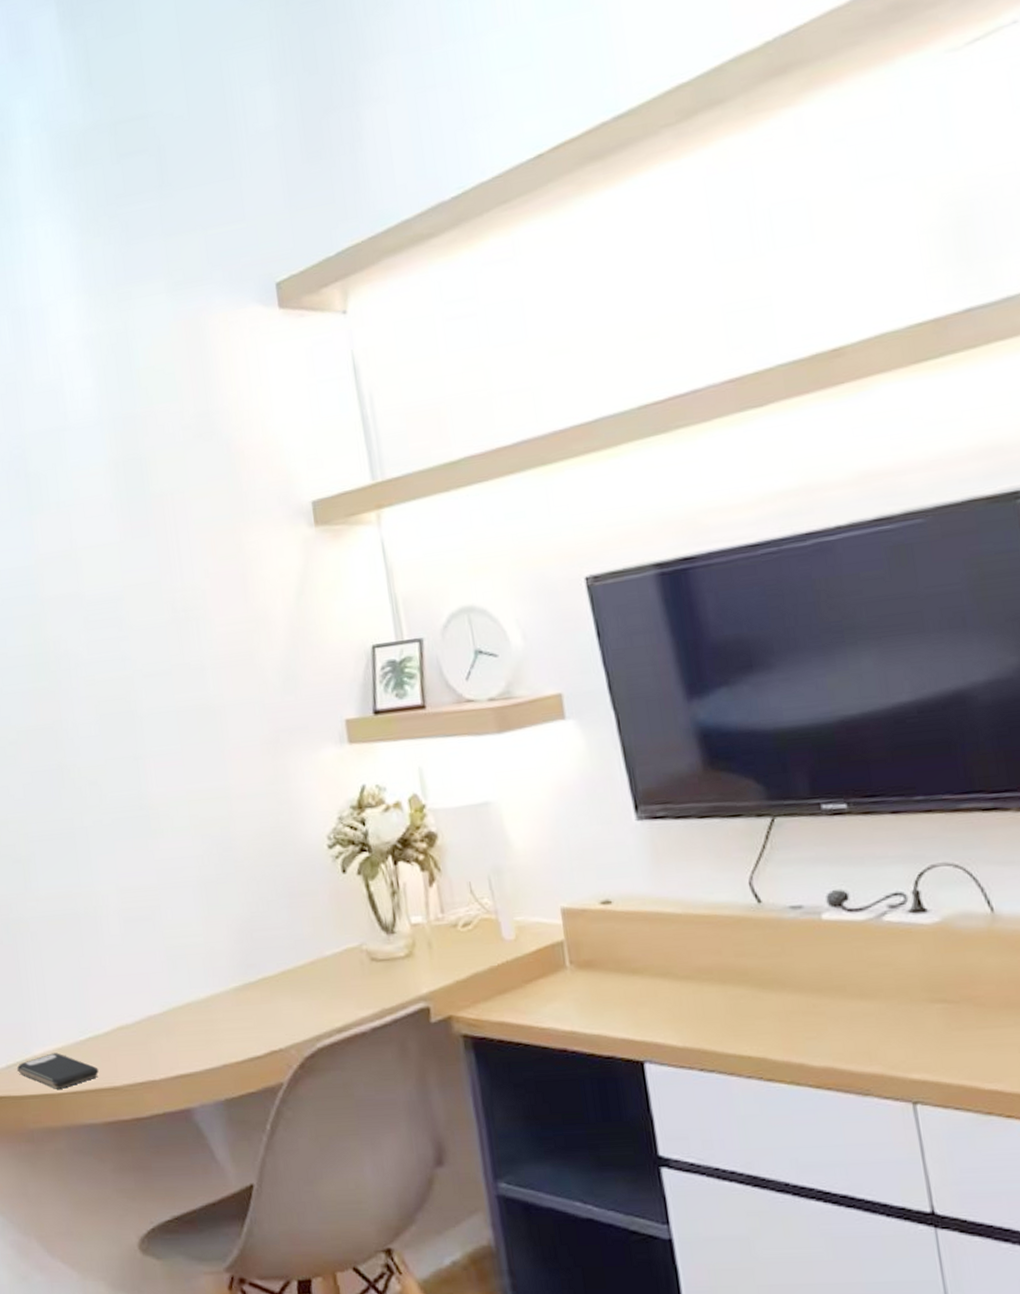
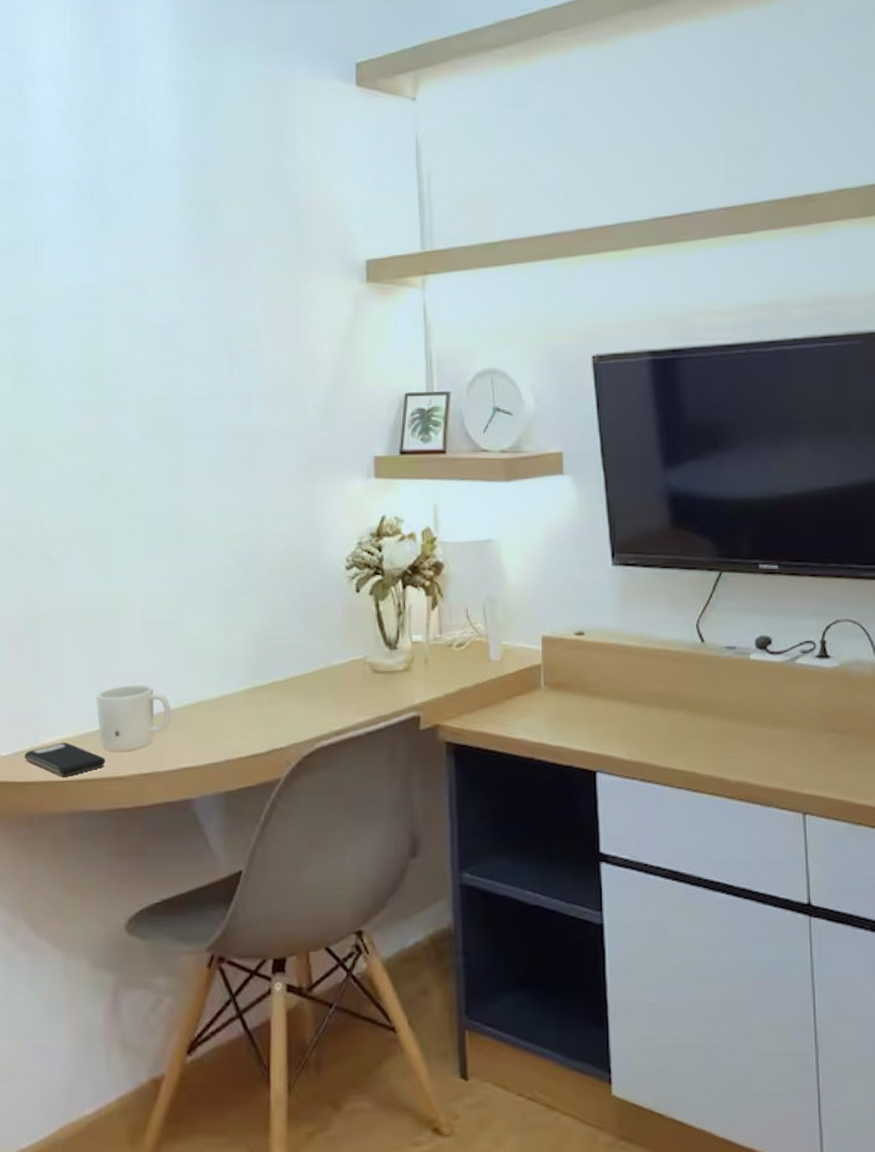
mug: none [81,988,160,1061] -> present [96,685,171,752]

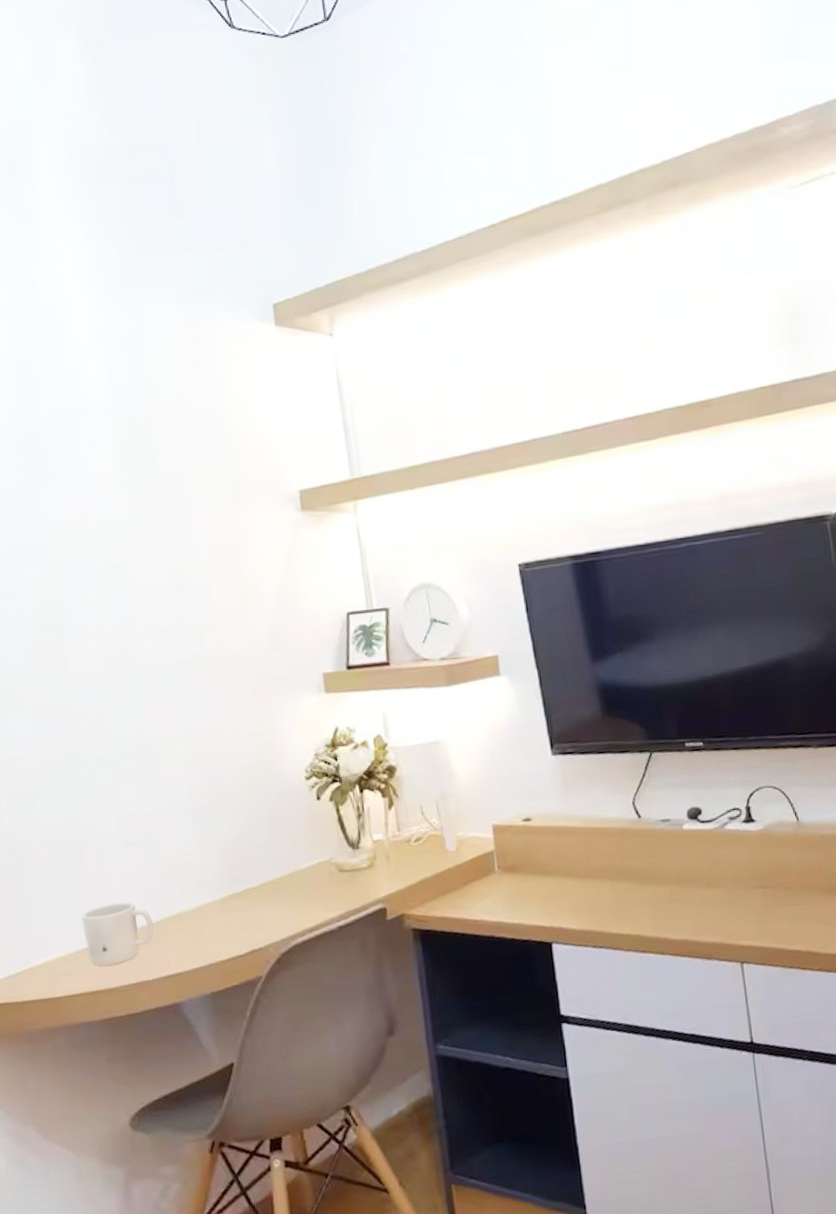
phone: present [24,742,106,777] -> none [18,961,96,994]

